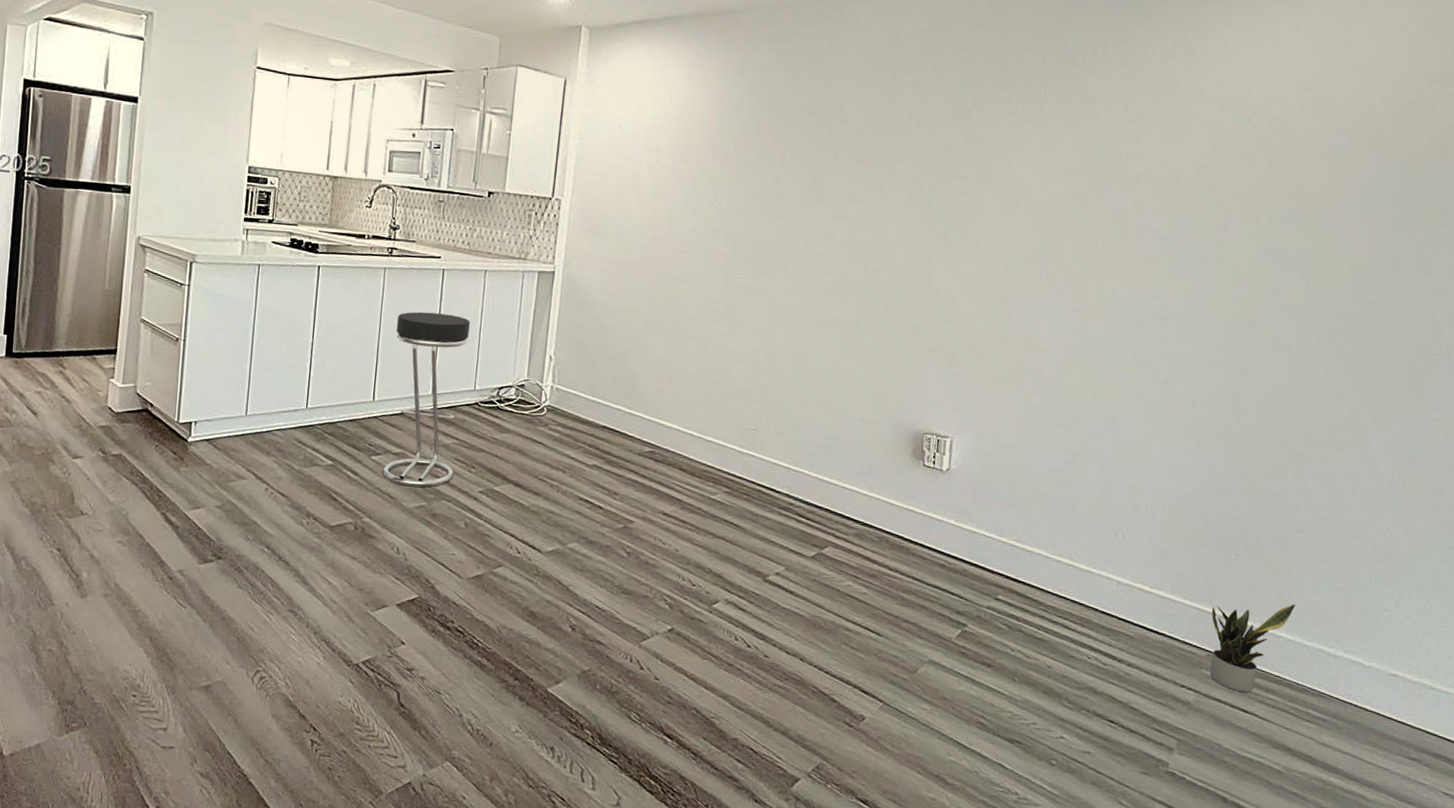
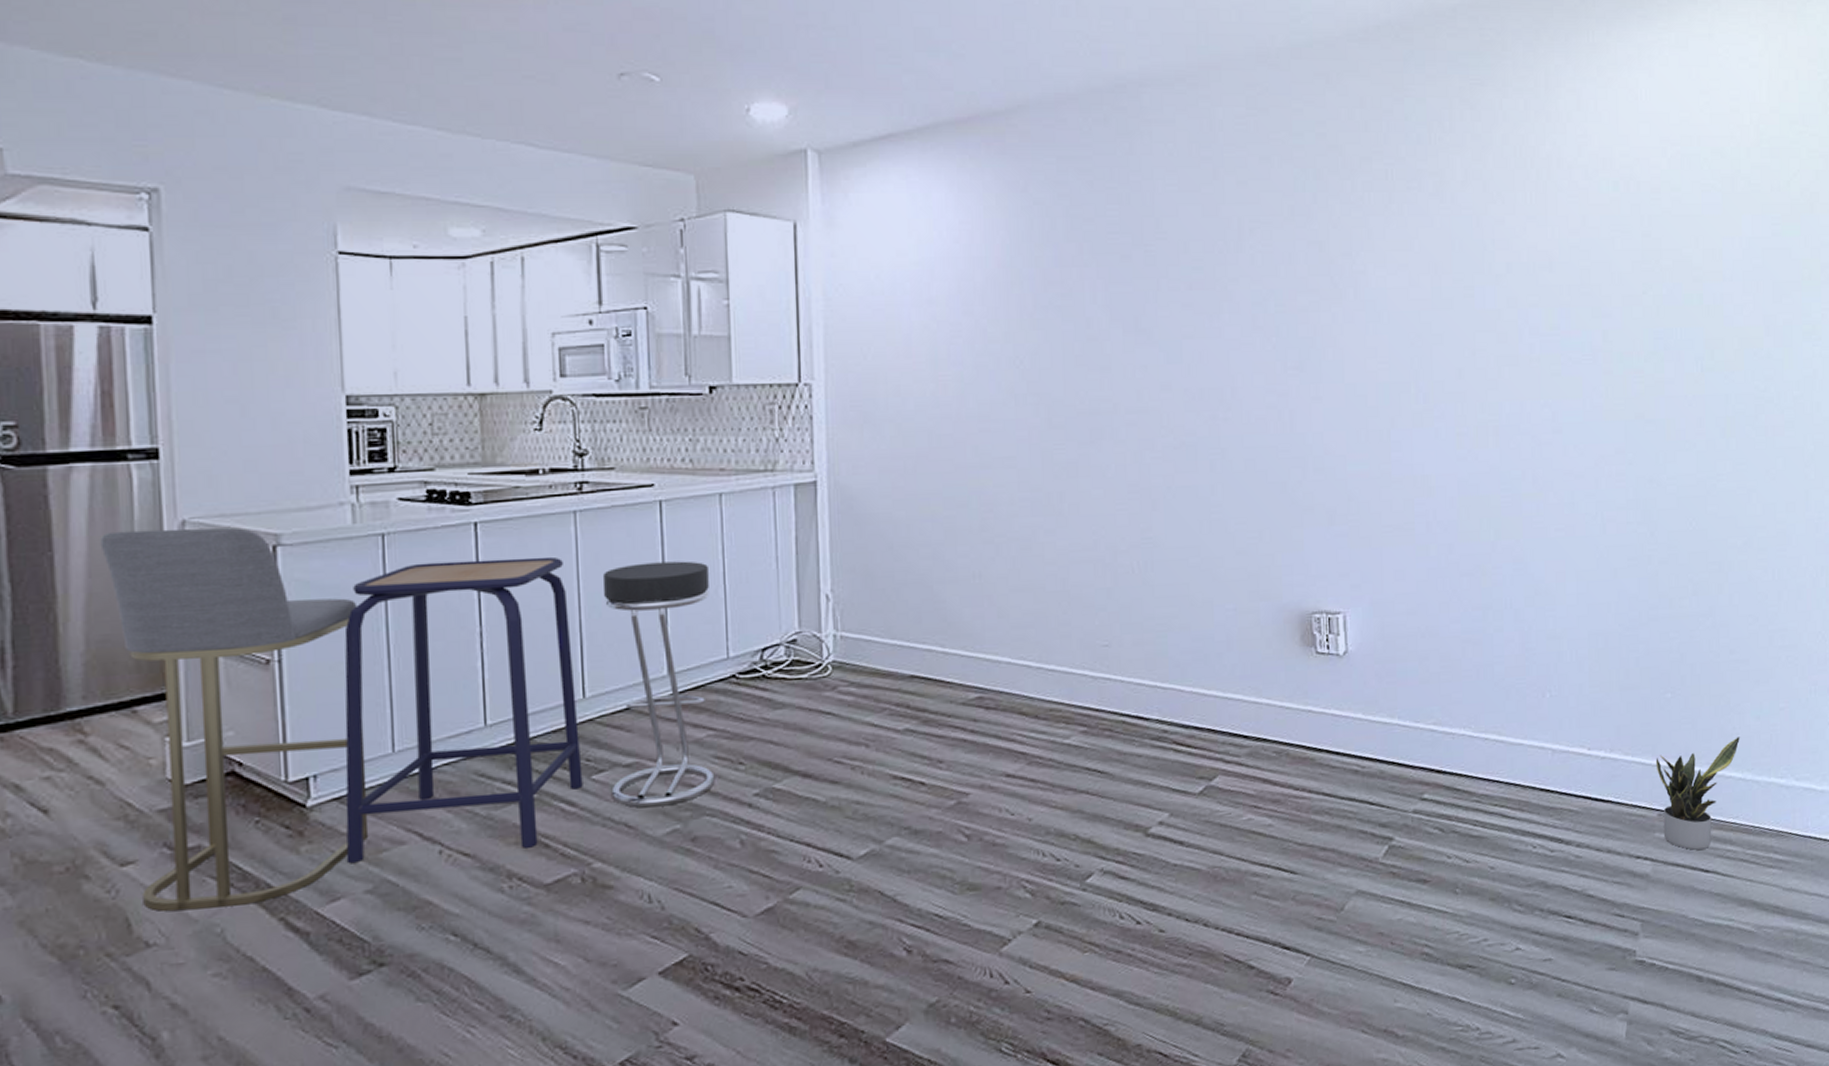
bar stool: none [83,237,236,500] -> present [100,527,369,912]
bar stool: none [207,288,372,499] -> present [344,556,583,864]

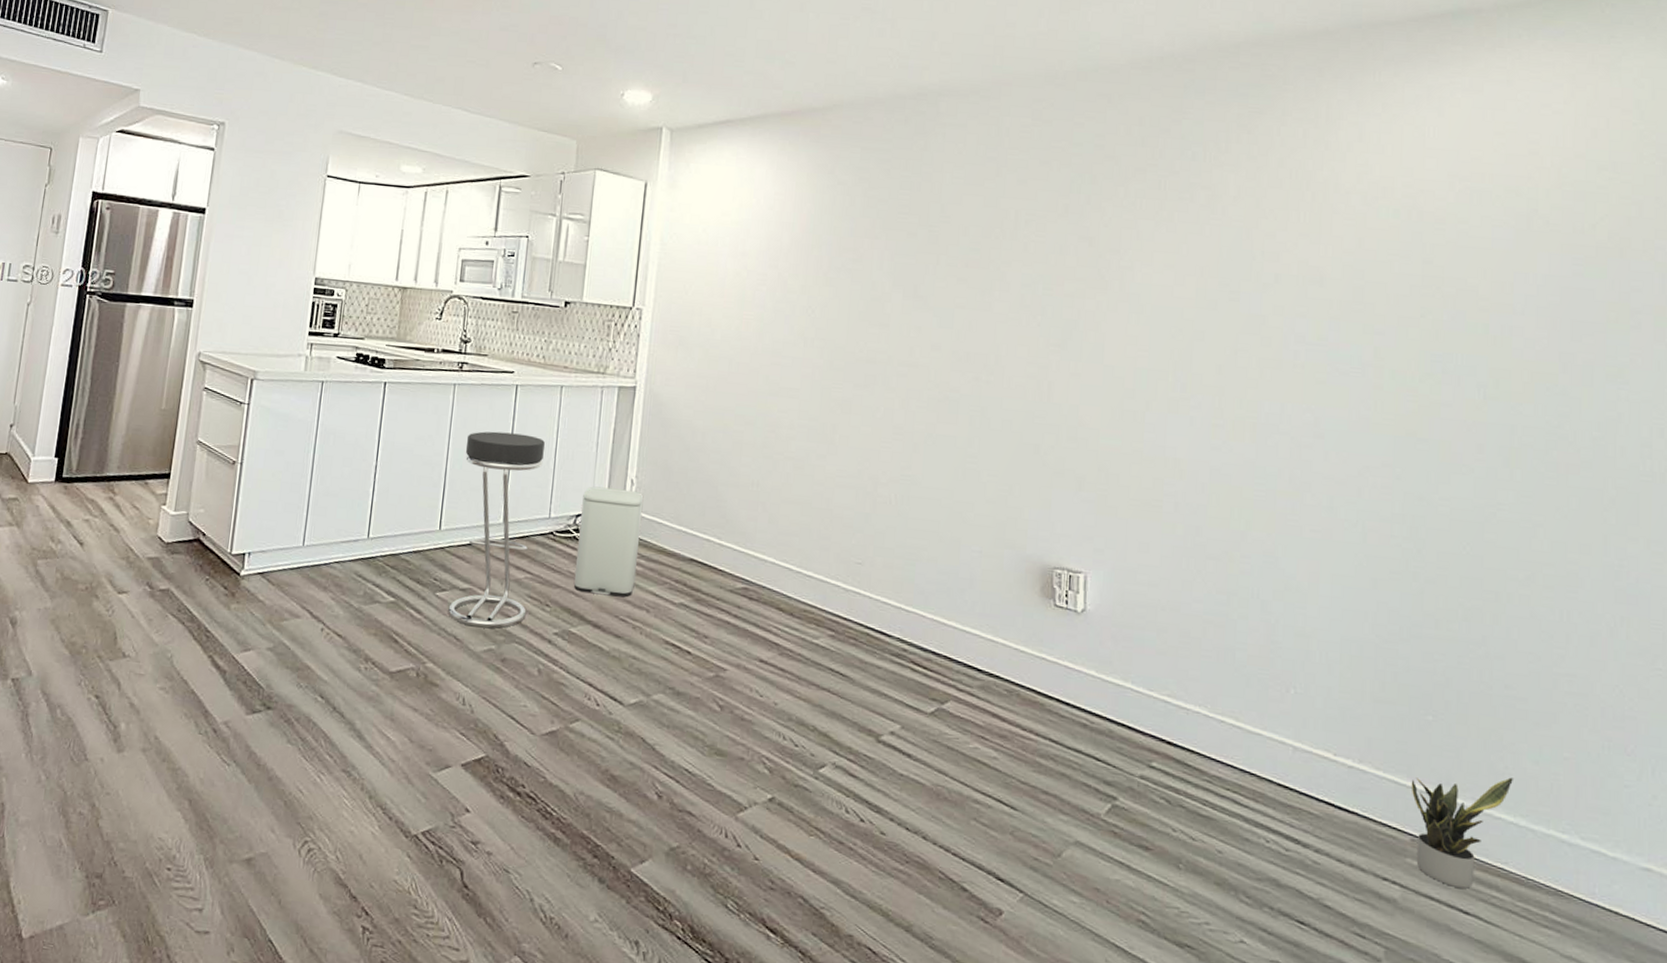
bar stool: present [100,527,369,912] -> none [127,354,297,641]
bar stool: present [344,556,583,864] -> none [259,406,441,640]
pedal bin: none [767,607,847,739] -> present [573,486,644,597]

